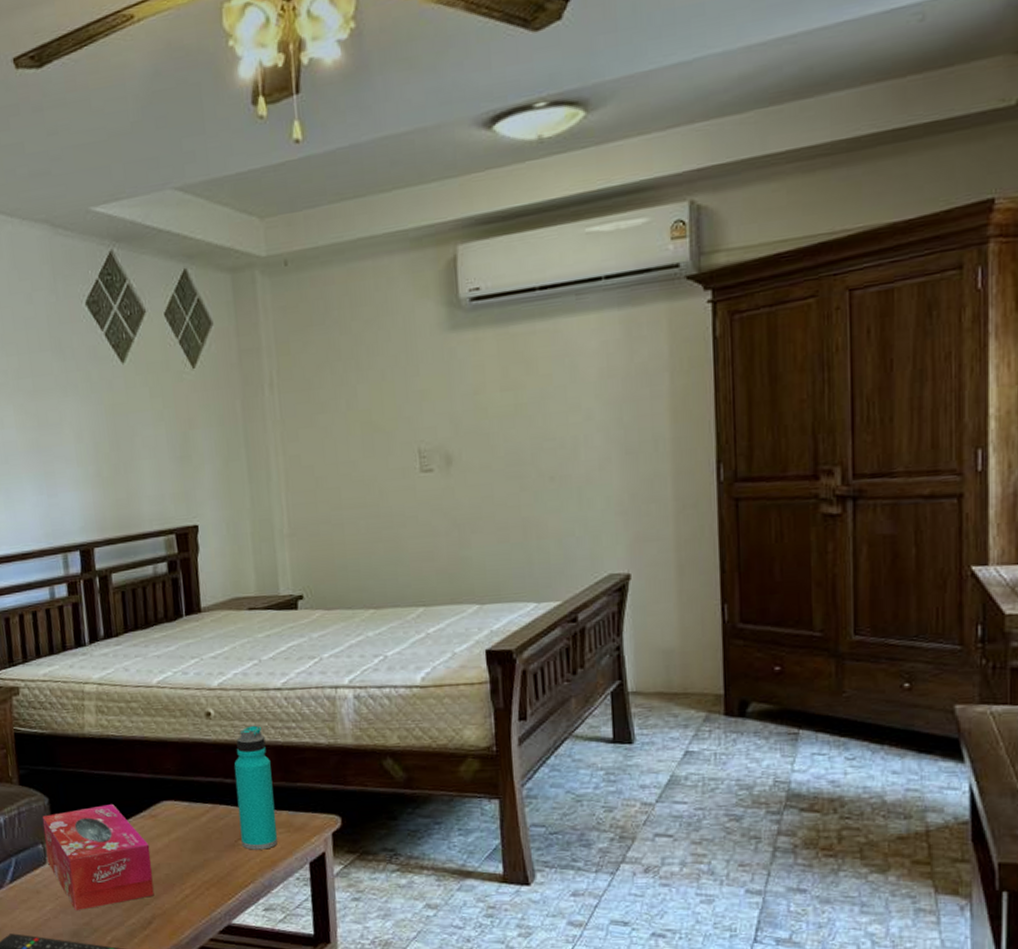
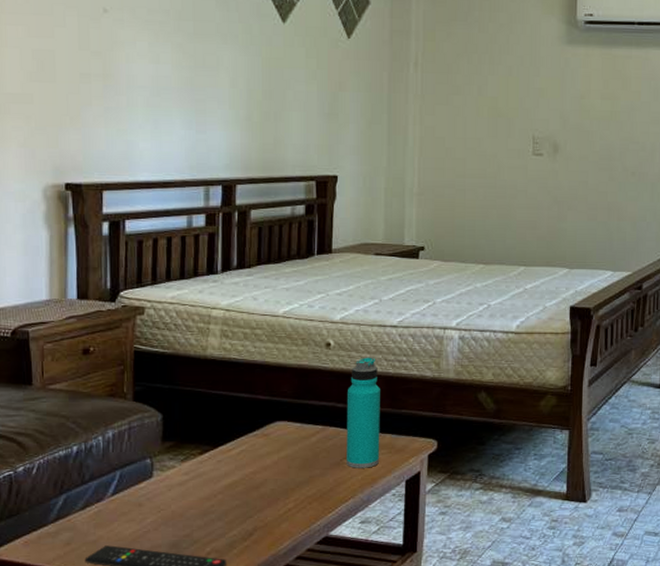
tissue box: present [42,804,154,910] -> none [153,423,259,523]

